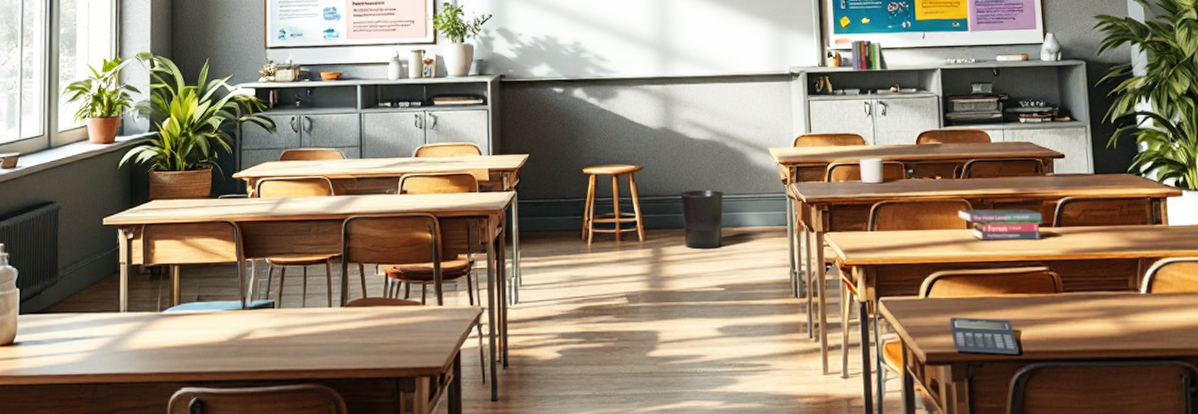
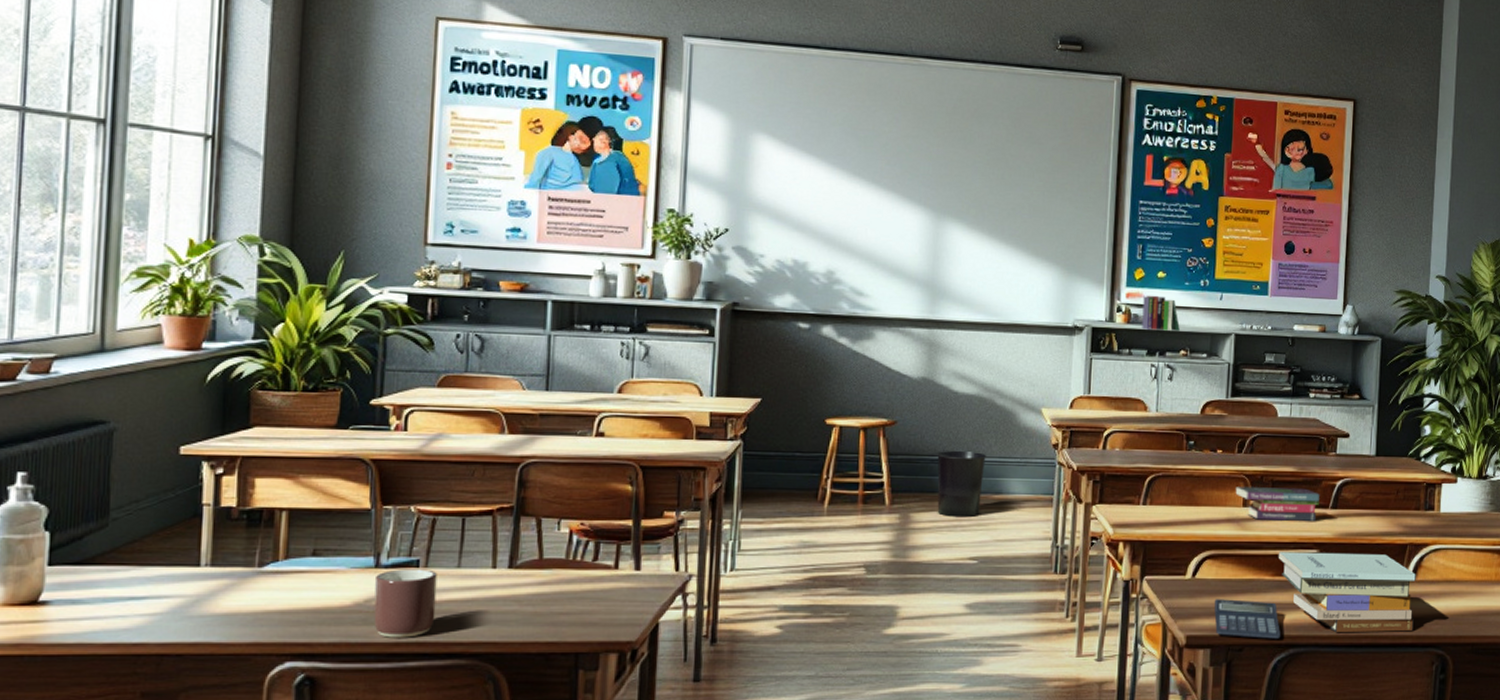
mug: none [243,309,288,367] -> present [373,569,438,638]
mug: present [859,158,884,184] -> none [1138,426,1164,454]
books: none [1008,269,1156,348] -> present [1279,552,1416,633]

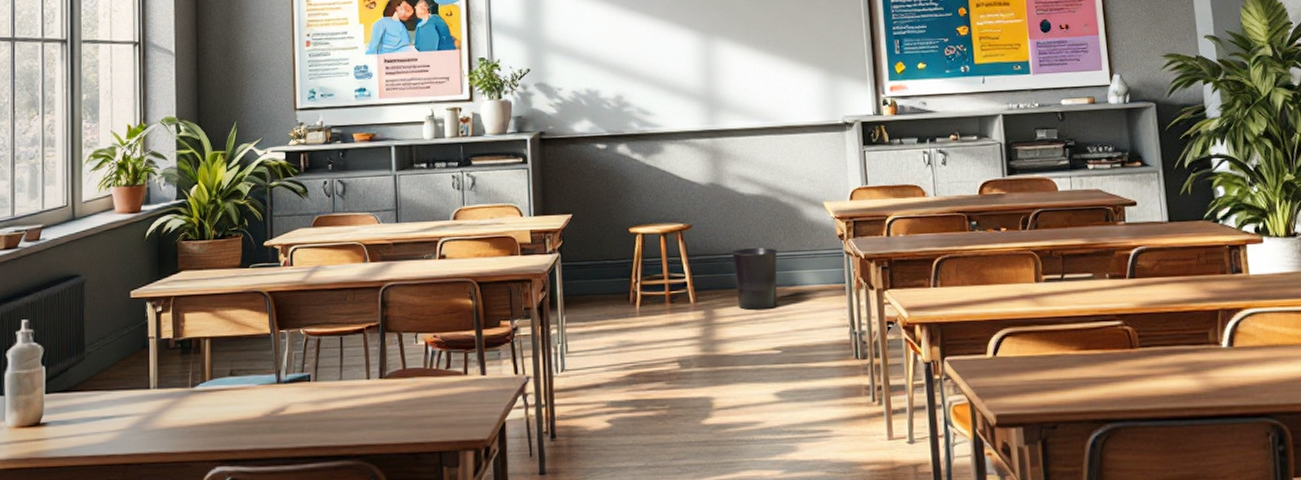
mug: present [373,569,438,638] -> none [278,383,326,444]
books: present [1142,295,1180,331] -> none [907,86,947,119]
calculator: present [1214,599,1281,640] -> none [1019,376,1096,416]
books: present [1235,487,1319,521] -> none [1025,260,1115,295]
books: present [1279,552,1416,633] -> none [1080,322,1240,406]

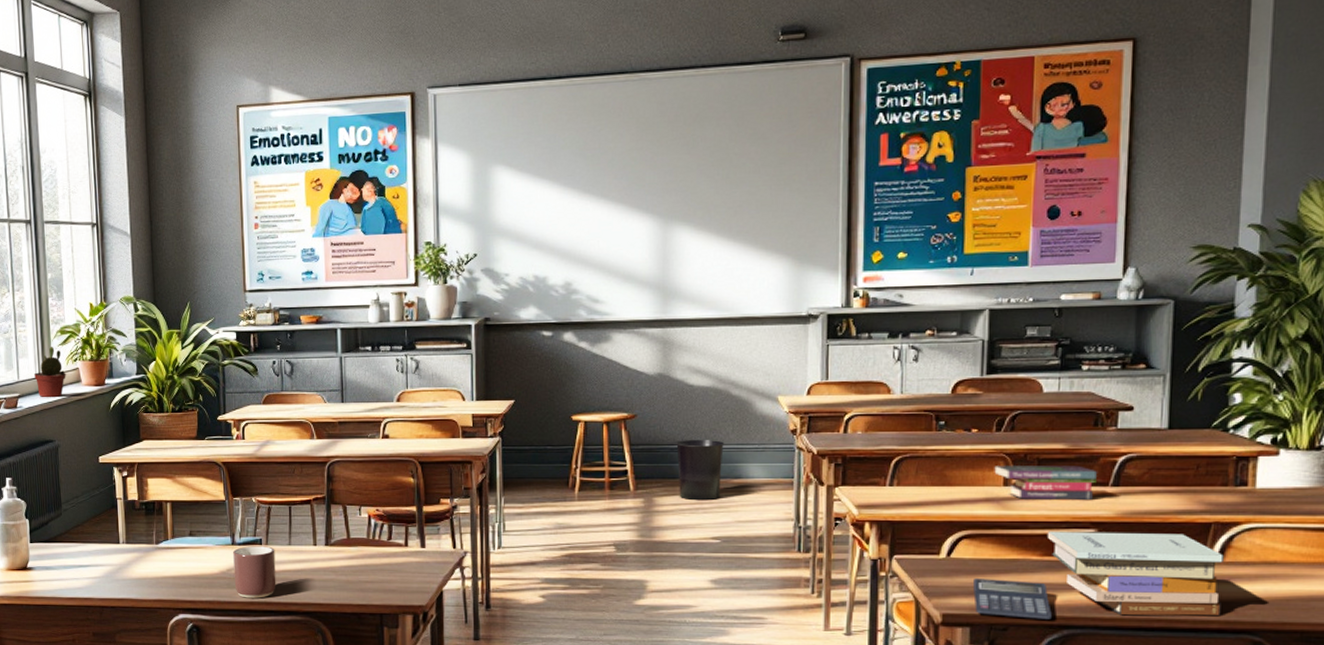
potted cactus: none [61,172,98,227] -> present [34,347,66,397]
mug: none [278,383,326,444] -> present [233,546,276,598]
calculator: none [1019,376,1096,416] -> present [972,578,1053,621]
books: none [1025,260,1115,295] -> present [994,466,1097,499]
books: none [1080,322,1240,406] -> present [1048,531,1224,616]

